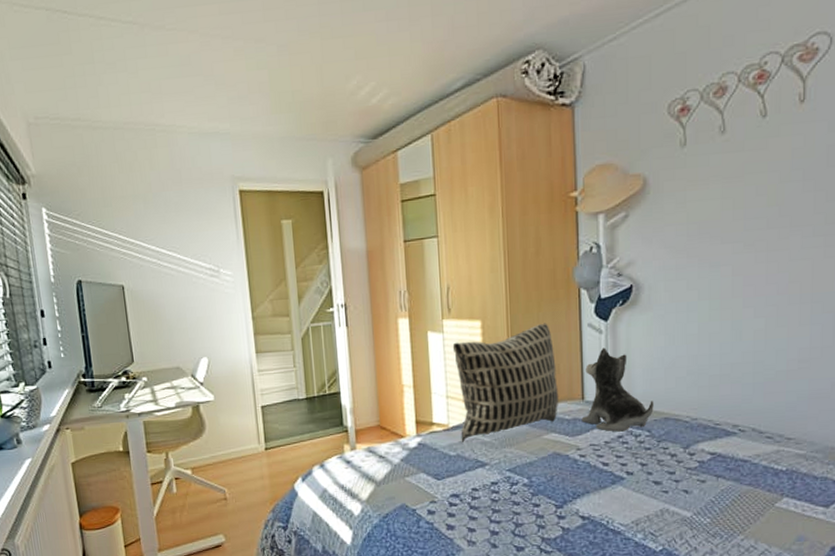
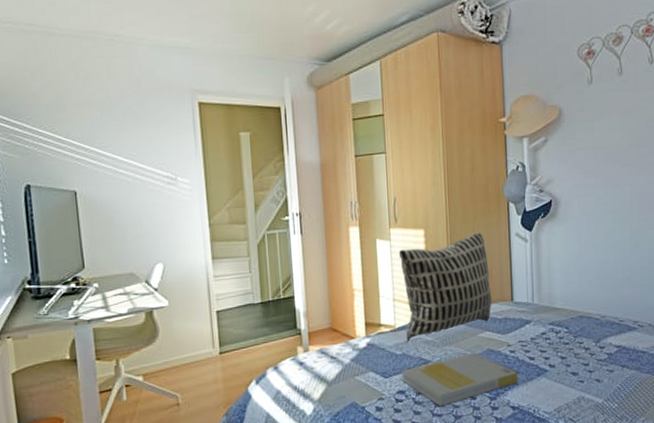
book: none [456,455,589,513] -> present [402,352,519,407]
plush toy: present [581,347,654,432] -> none [511,254,571,329]

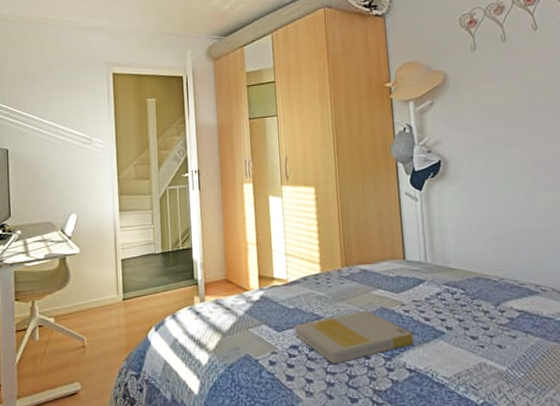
cushion: present [398,232,492,343] -> none [290,191,384,298]

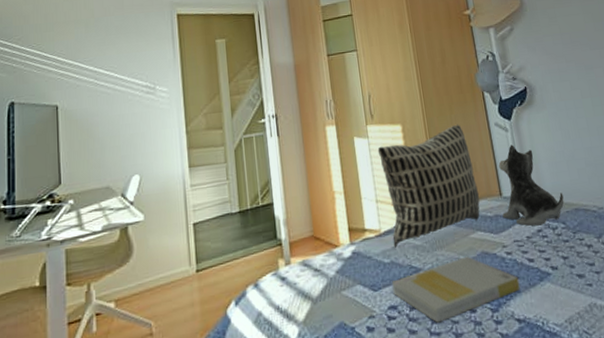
cushion: none [290,191,384,298] -> present [377,124,480,249]
plush toy: none [404,213,466,289] -> present [498,144,564,226]

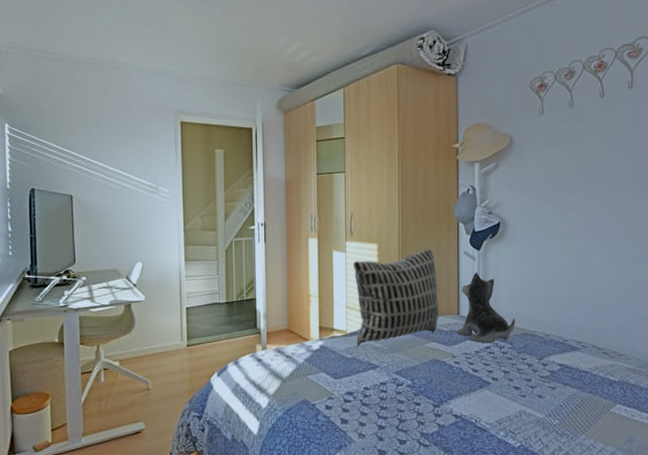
book: present [392,256,521,323] -> none [351,361,462,410]

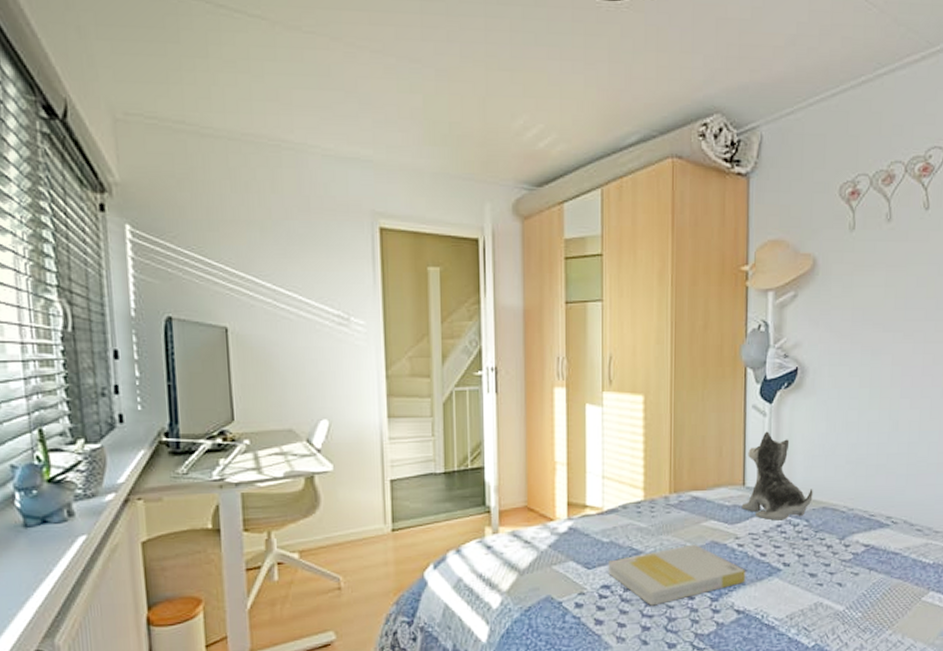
book: none [351,361,462,410] -> present [608,544,746,606]
cushion: present [353,249,439,348] -> none [612,401,720,529]

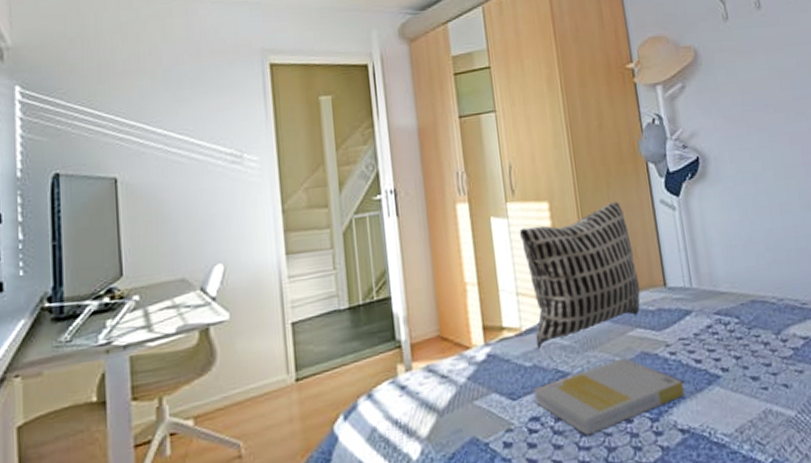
cushion: none [612,401,720,529] -> present [519,201,640,350]
plush toy: present [741,431,813,521] -> none [663,225,739,322]

